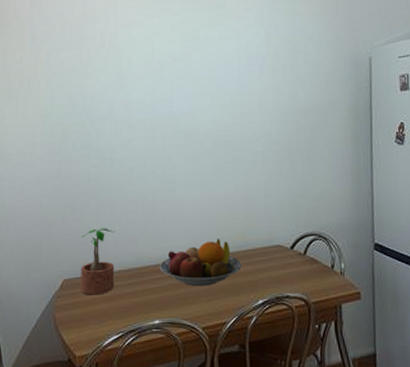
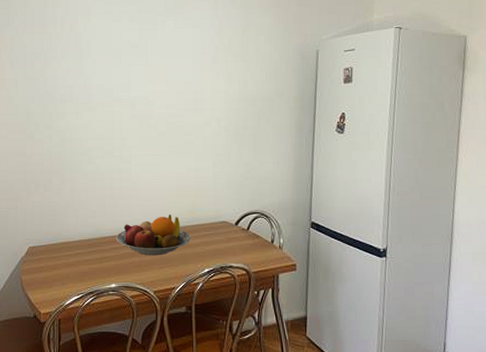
potted plant: present [81,228,116,295] -> none [45,202,76,261]

